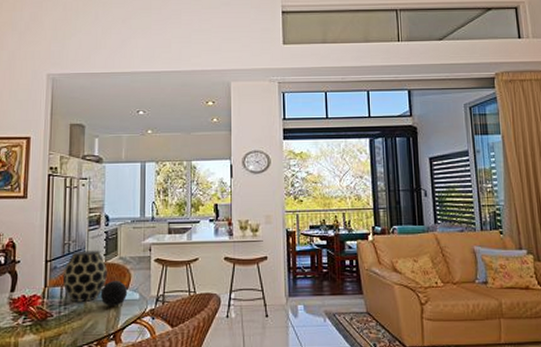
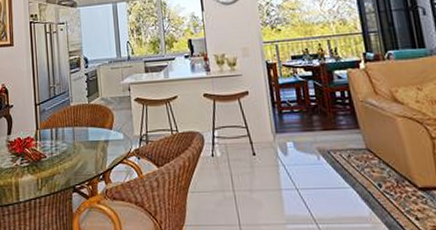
vase: present [62,250,107,302] -> none [51,92,92,143]
decorative ball: present [100,281,128,307] -> none [87,121,112,147]

